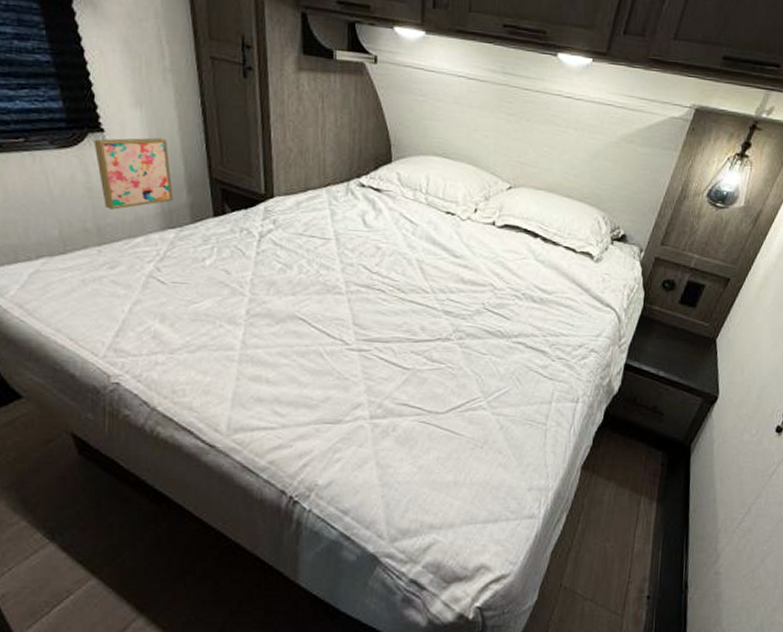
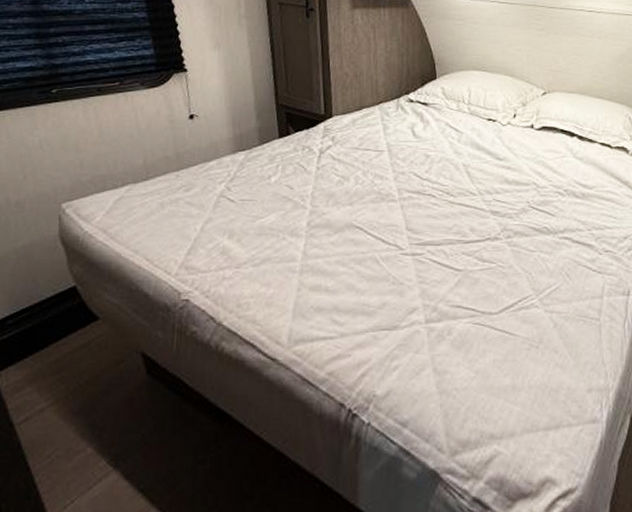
wall art: present [94,137,174,210] -> none [178,73,244,138]

